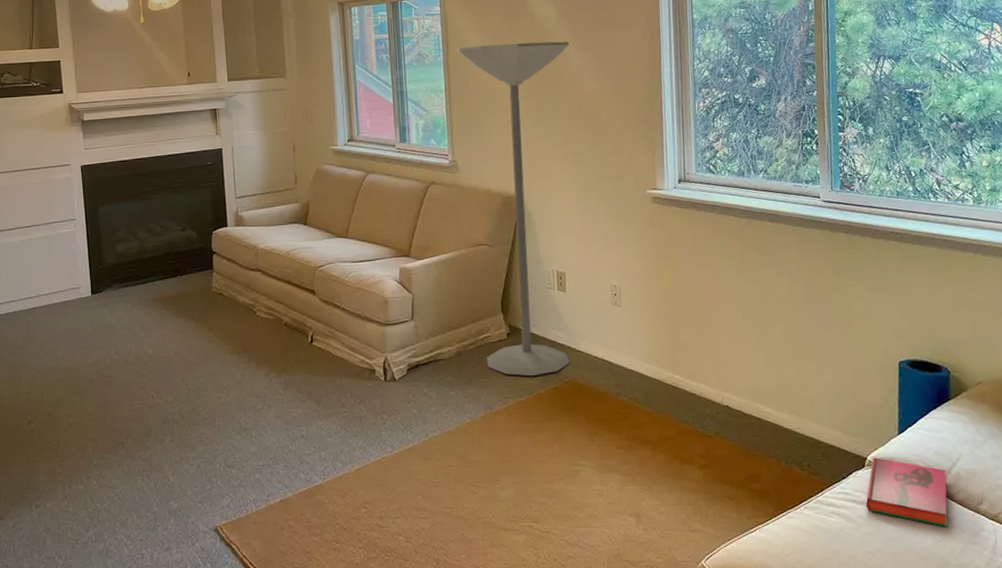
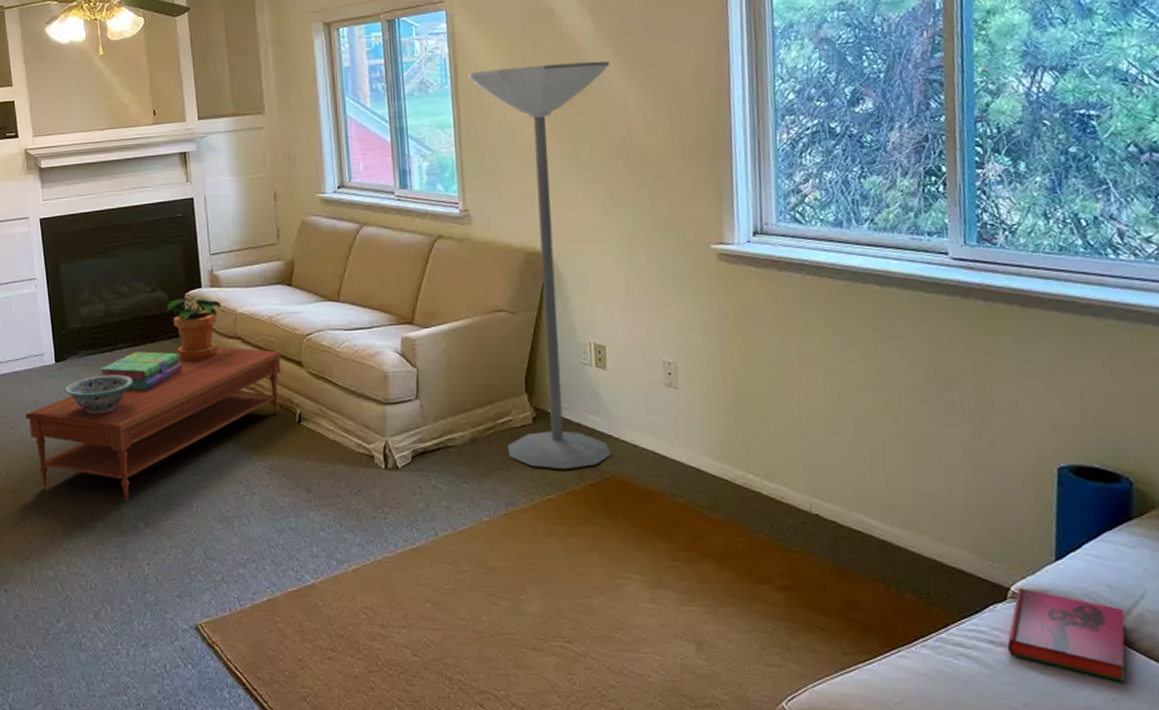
coffee table: none [61,278,297,418] -> present [25,347,282,501]
decorative bowl: none [99,304,164,341] -> present [64,374,134,414]
stack of books: none [133,283,209,319] -> present [100,351,183,391]
potted plant: none [196,234,245,292] -> present [166,296,222,362]

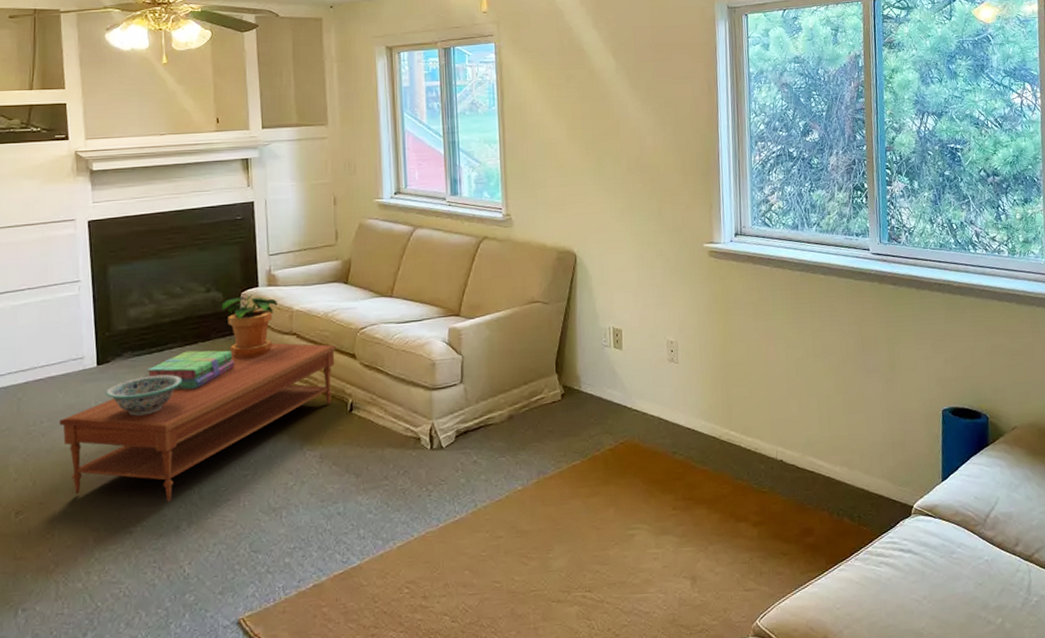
floor lamp: present [467,61,612,470] -> none [512,92,627,439]
hardback book: present [1007,588,1126,682] -> none [912,505,987,570]

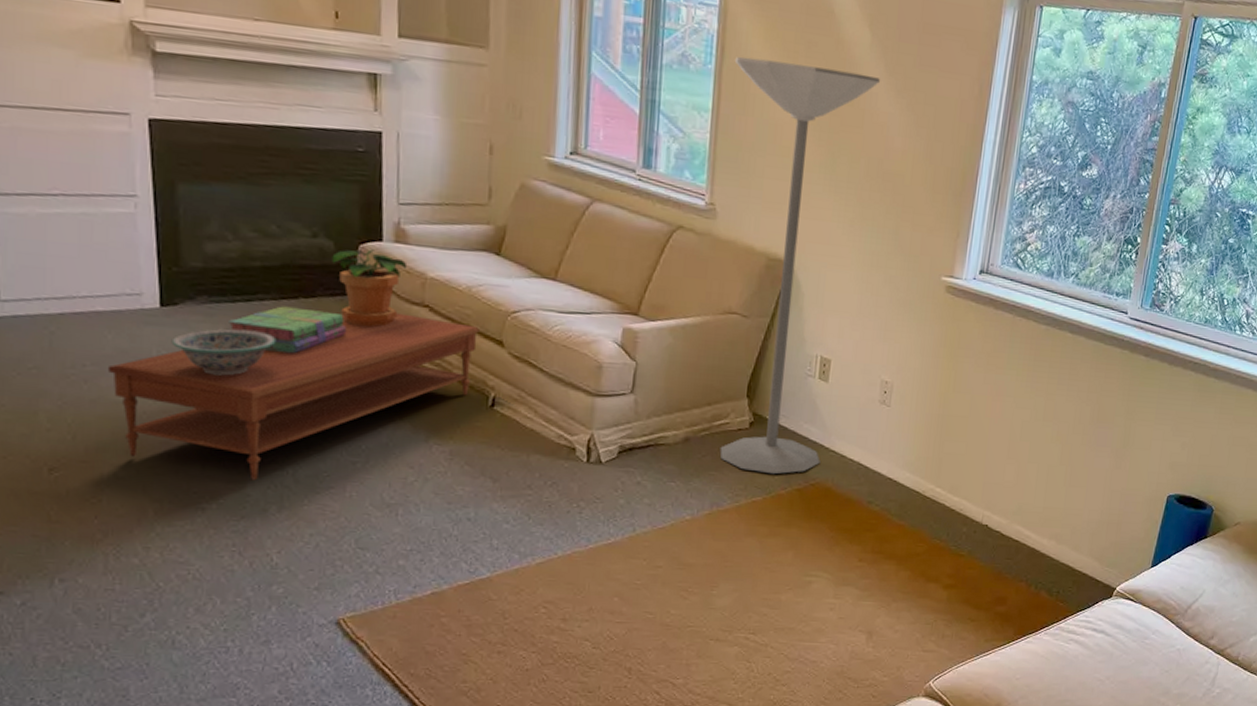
floor lamp: none [512,92,627,439] -> present [719,56,880,475]

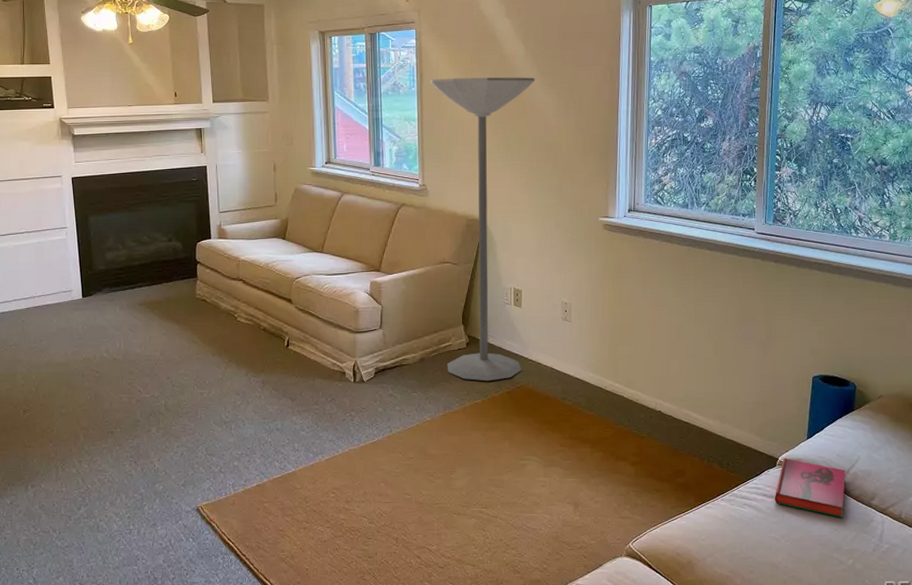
coffee table: present [107,313,480,481] -> none [54,286,276,411]
decorative bowl: present [171,329,276,376] -> none [89,308,151,340]
stack of books: present [229,306,347,354] -> none [122,289,193,321]
potted plant: present [331,249,408,328] -> none [181,245,227,299]
hardback book: none [1104,588,1187,658] -> present [774,458,845,518]

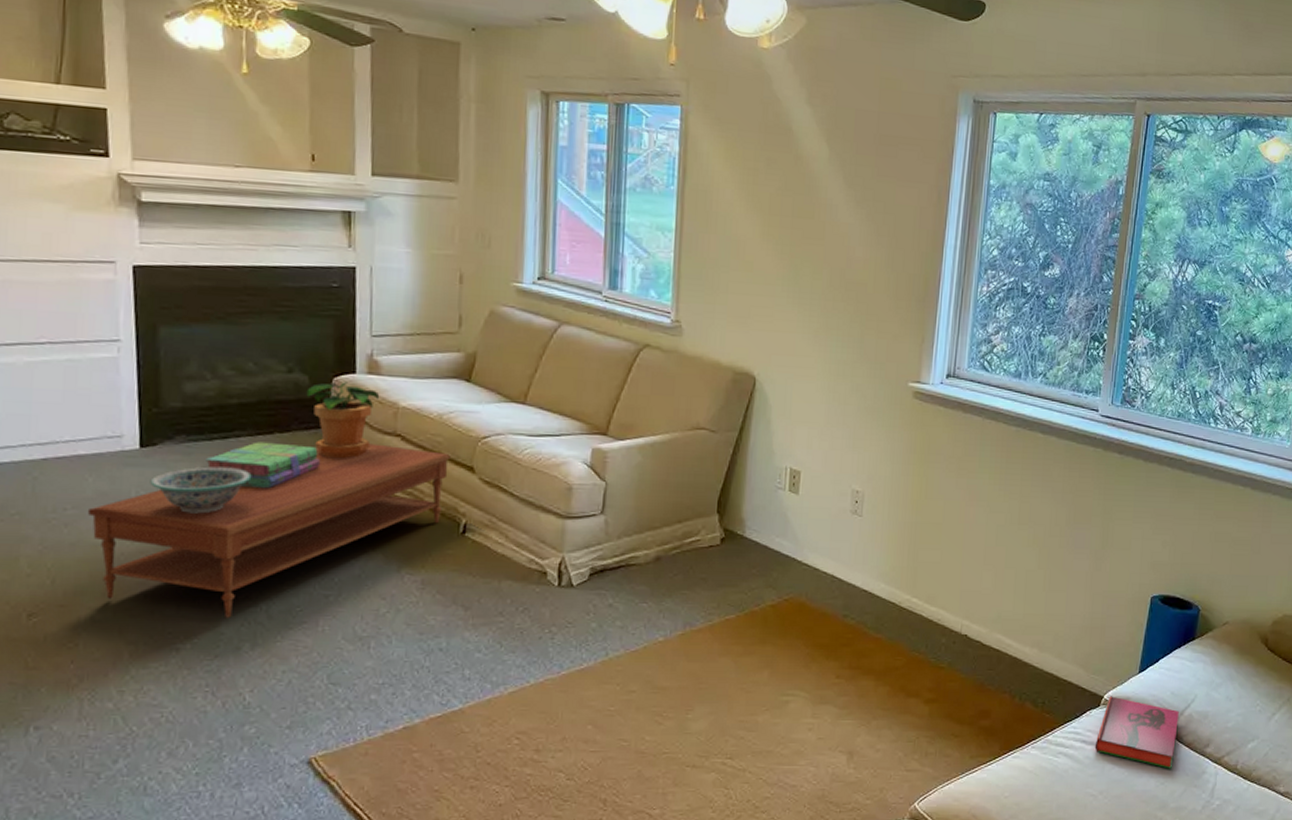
coffee table: none [54,286,276,411] -> present [87,443,451,618]
decorative bowl: none [89,308,151,340] -> present [150,466,252,514]
stack of books: none [122,289,193,321] -> present [206,442,321,489]
potted plant: none [181,245,227,299] -> present [306,382,380,459]
floor lamp: present [430,77,535,382] -> none [691,176,839,591]

